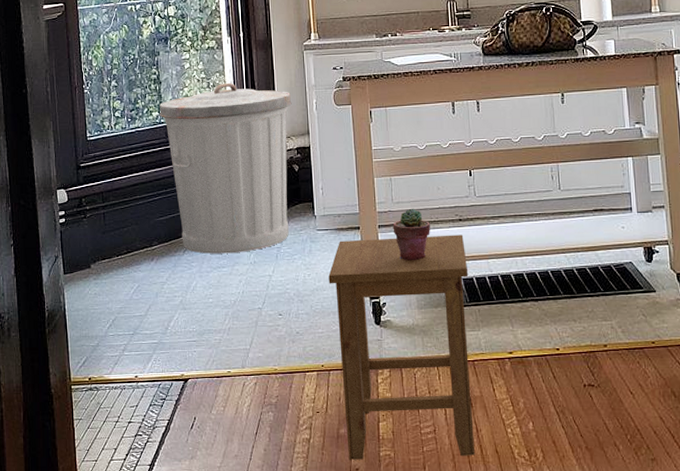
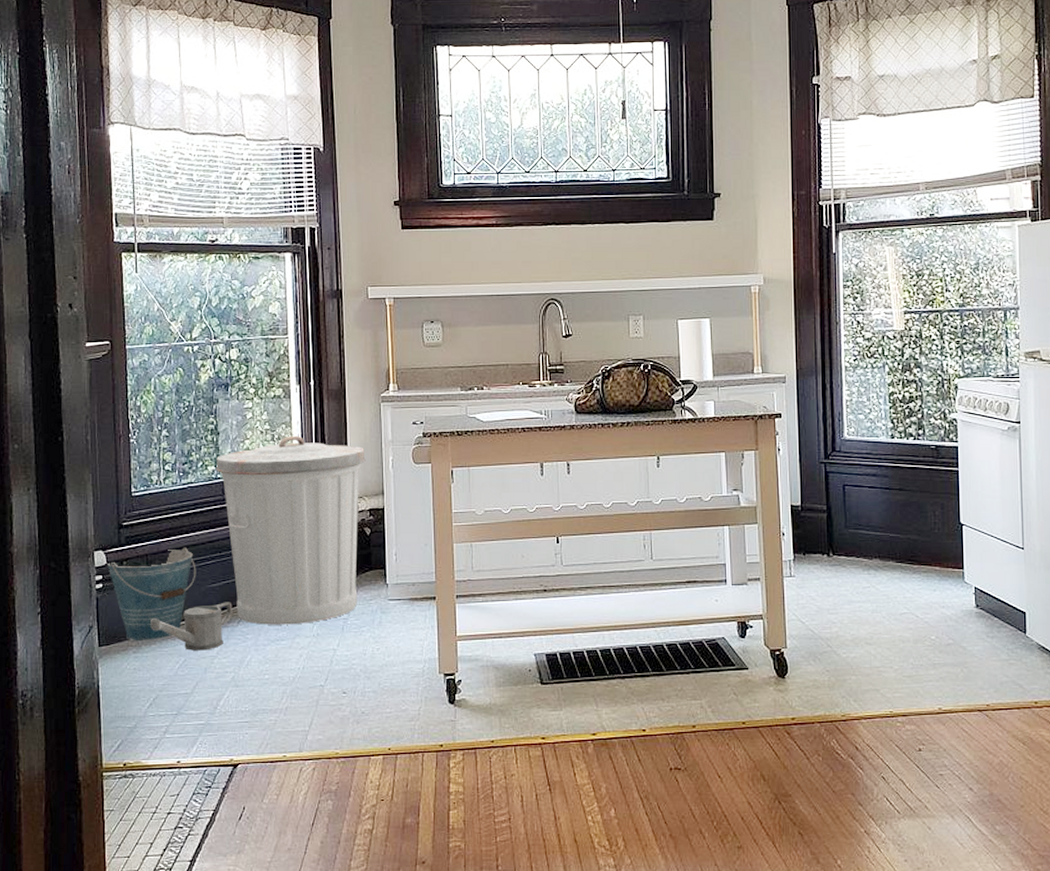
bucket: none [68,185,146,270] -> present [106,547,196,642]
watering can: none [108,233,179,277] -> present [150,602,233,651]
stool: present [328,234,475,460] -> none [399,606,552,852]
potted succulent: present [392,208,430,261] -> none [472,577,512,635]

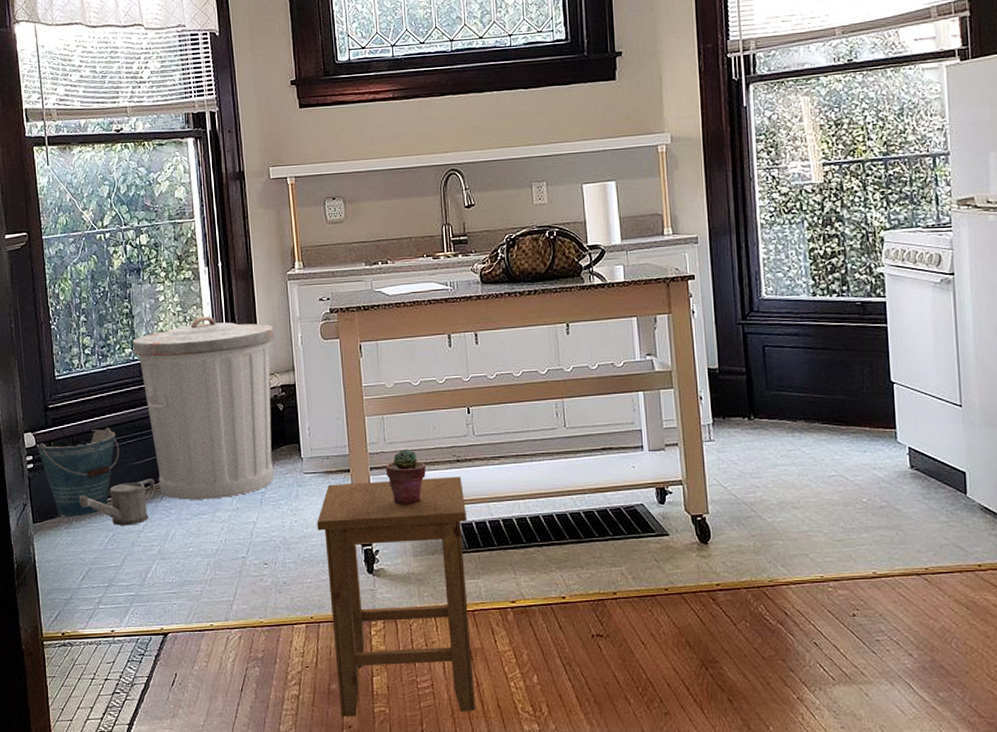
stool: none [399,606,552,852] -> present [317,476,475,717]
potted succulent: none [472,577,512,635] -> present [385,448,426,506]

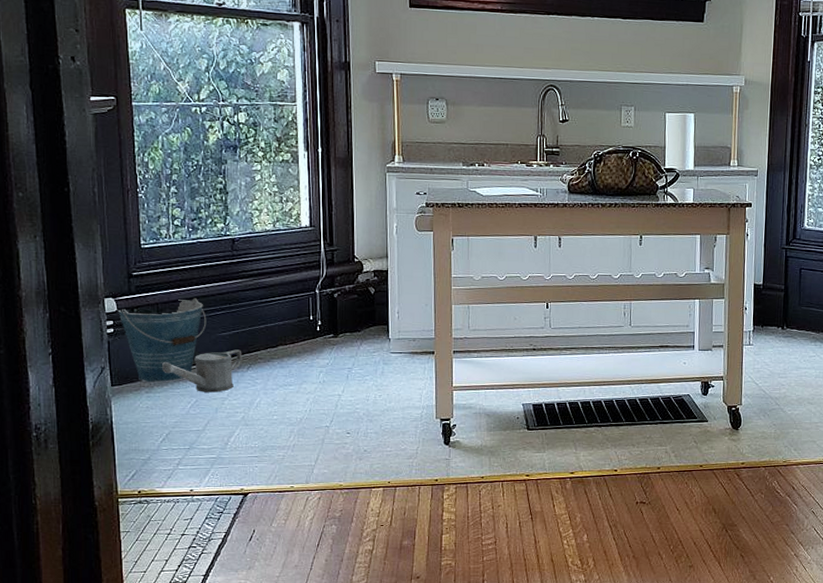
trash can: present [133,316,275,500] -> none [225,198,371,372]
stool: present [317,476,475,717] -> none [400,363,538,569]
potted succulent: present [385,448,426,506] -> none [467,336,505,386]

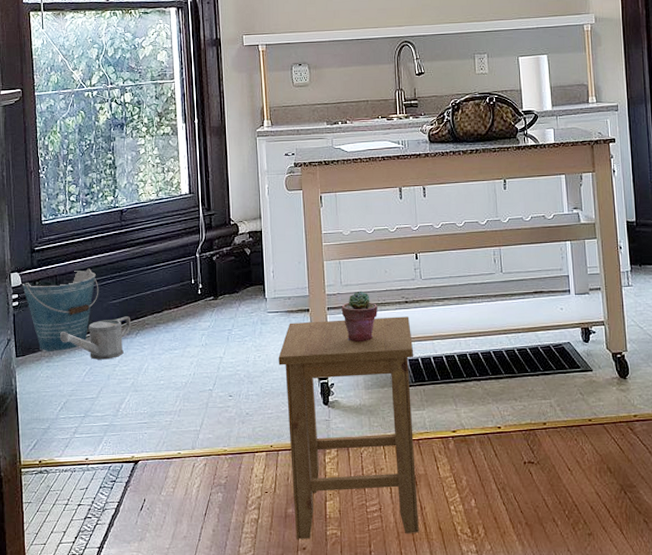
stool: none [400,363,538,569] -> present [278,316,419,539]
potted succulent: none [467,336,505,386] -> present [341,290,378,343]

